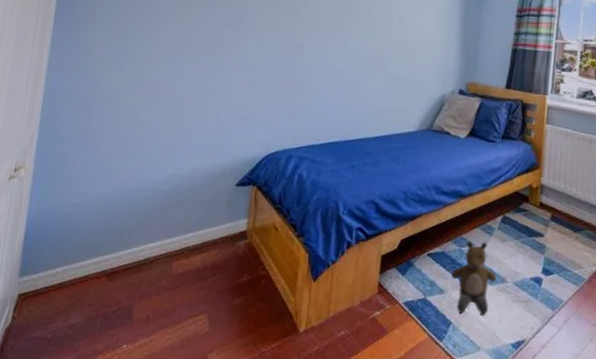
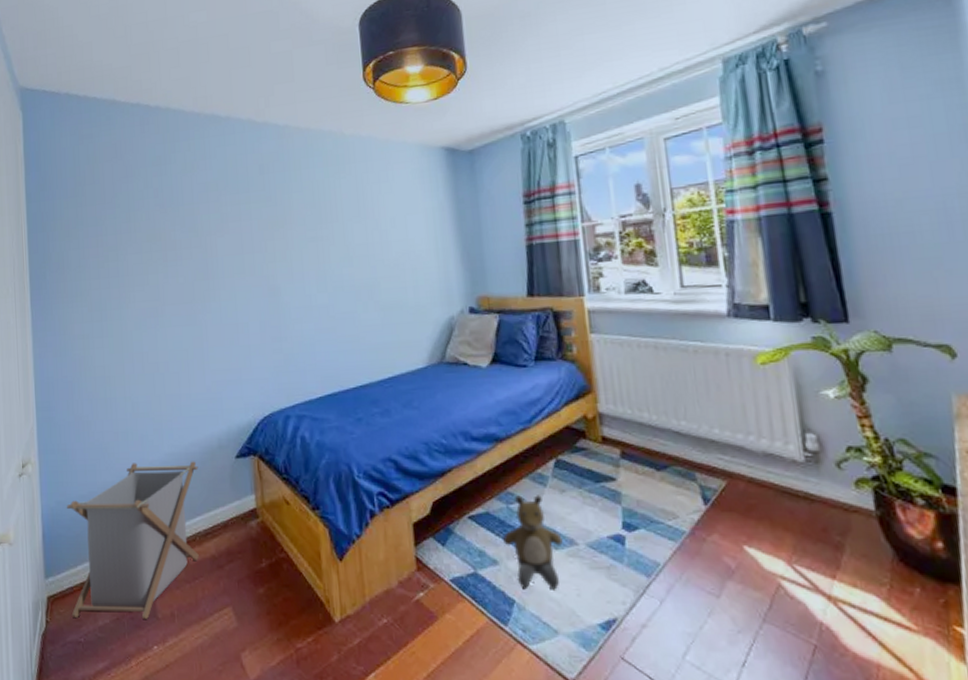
laundry basket: none [42,179,199,320] -> present [66,461,199,619]

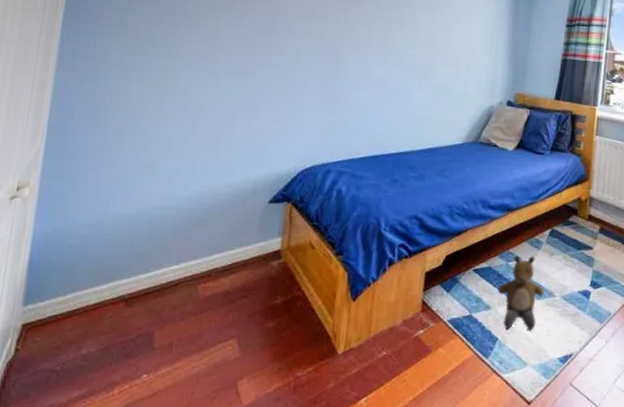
laundry basket: present [66,461,199,619] -> none [50,197,227,348]

